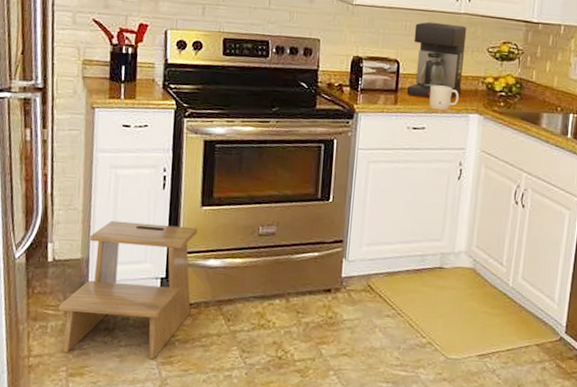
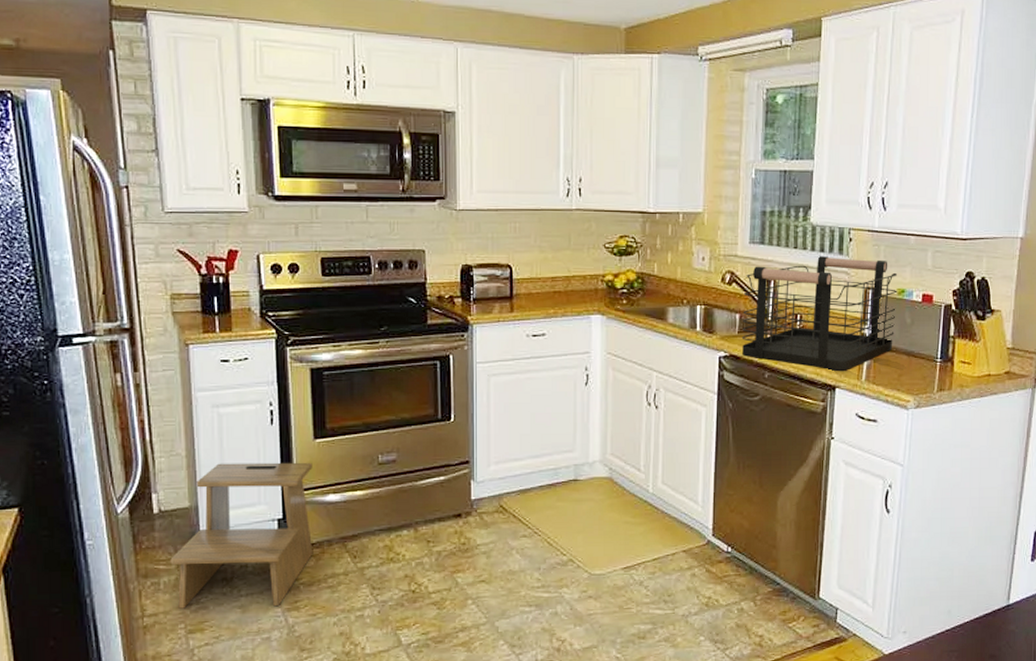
coffee maker: present [406,21,467,99] -> none [522,221,581,302]
mug: present [429,85,460,111] -> none [546,288,579,314]

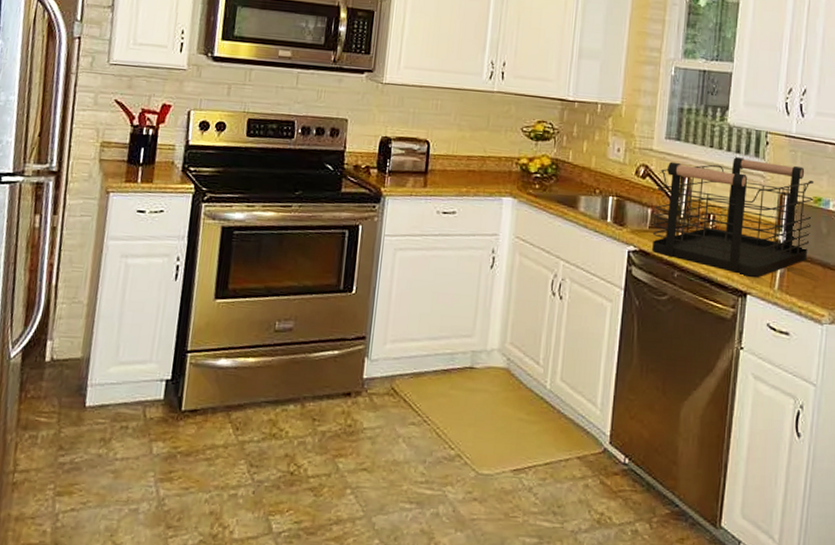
step stool: present [170,462,313,609] -> none [51,315,209,476]

